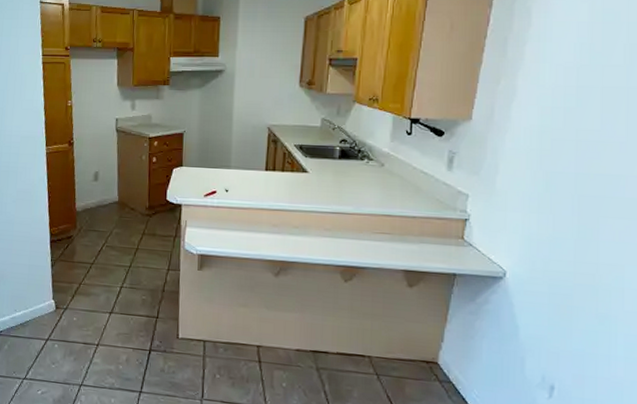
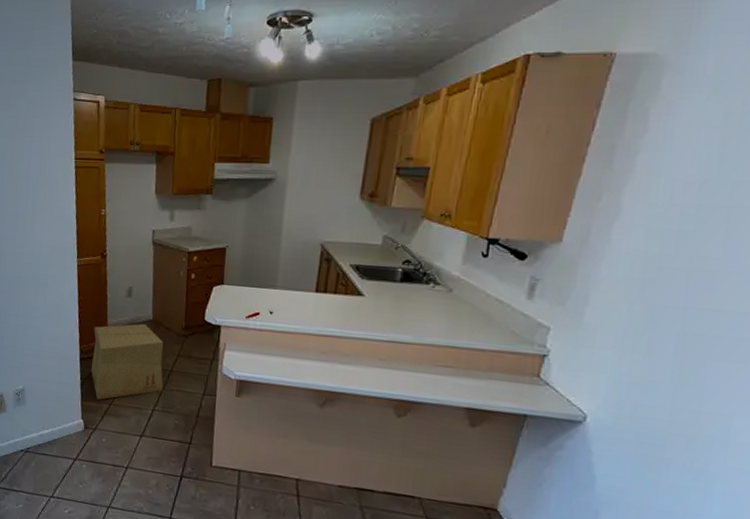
cardboard box: none [60,205,130,280] -> present [90,323,164,400]

